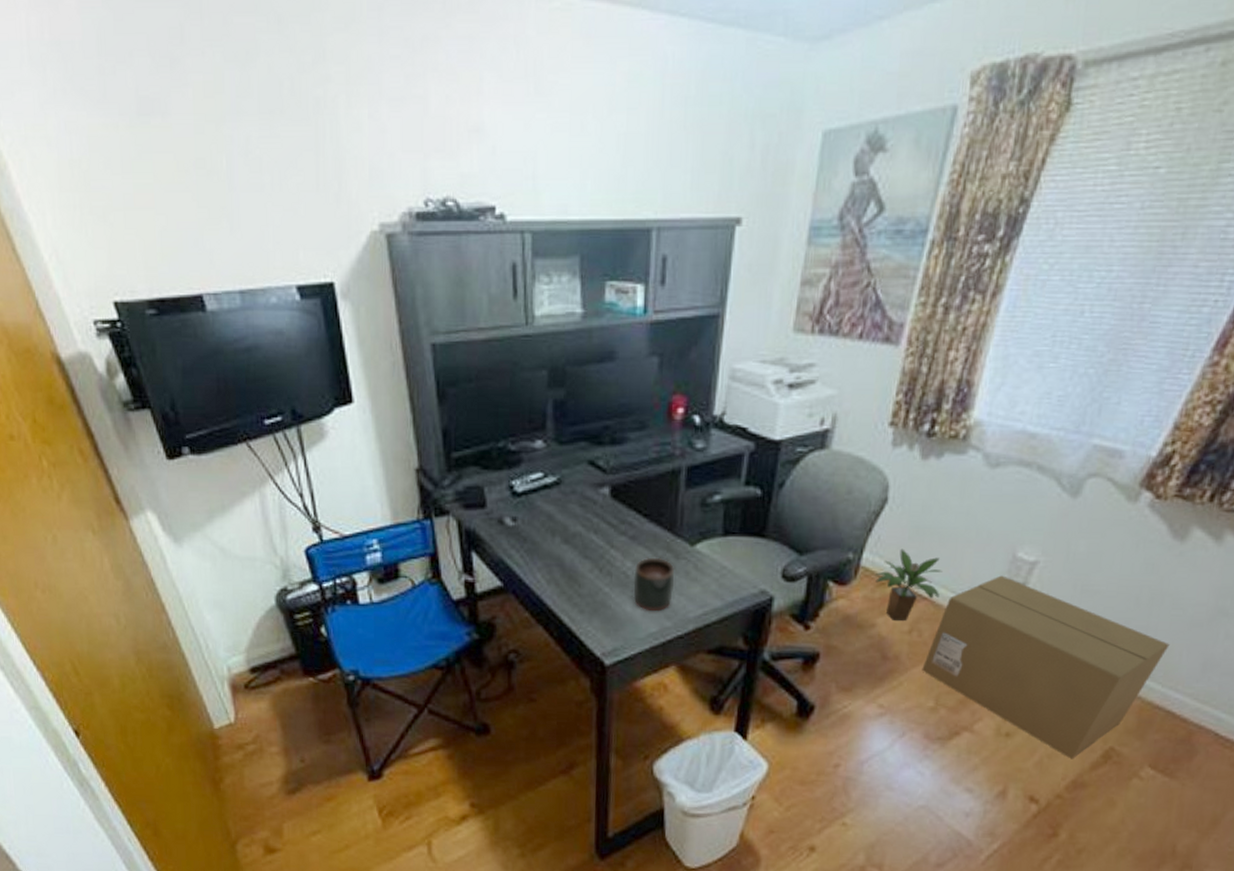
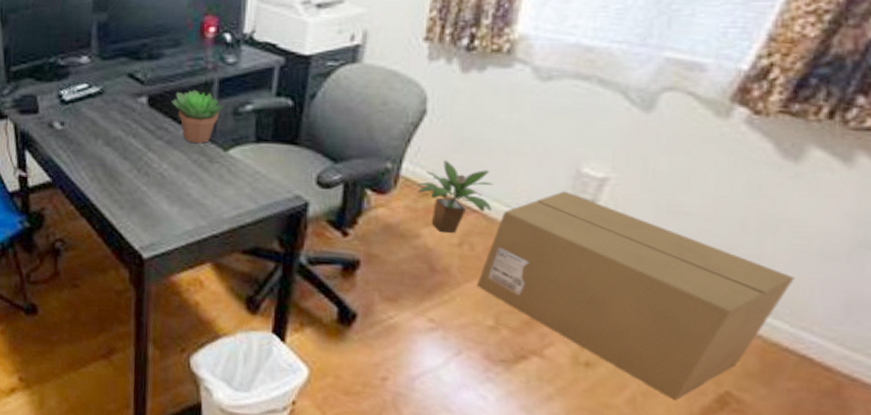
mug: present [633,557,675,612] -> none [169,160,209,211]
succulent plant: none [636,478,692,539] -> present [172,89,224,144]

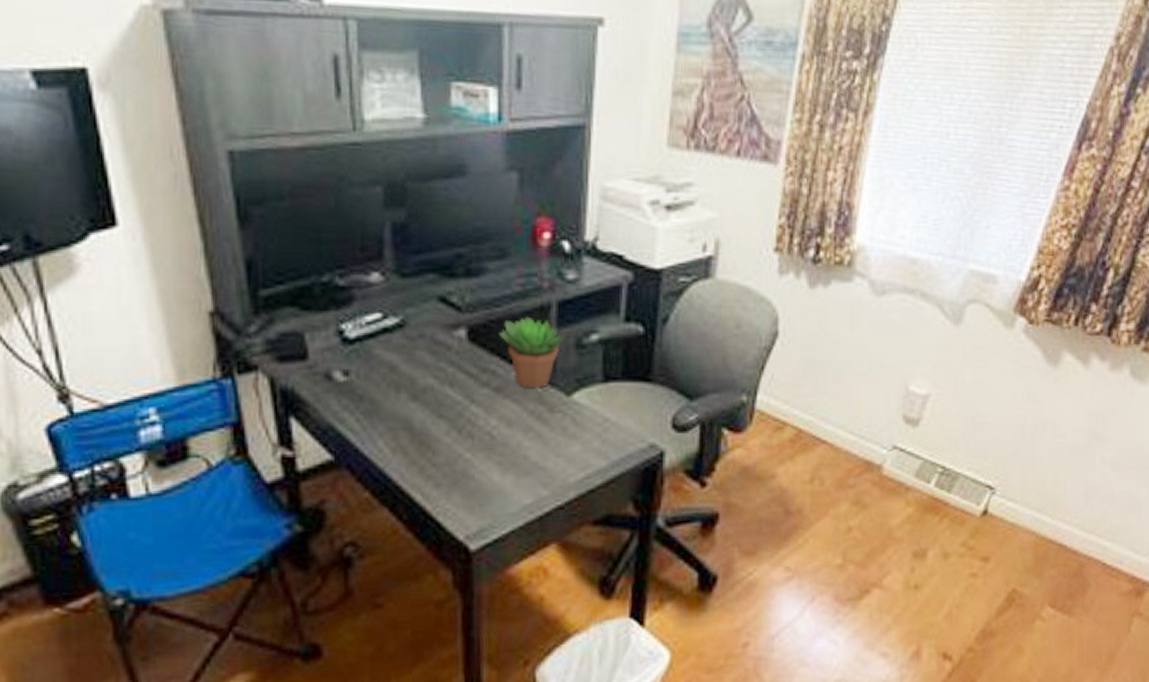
potted plant: present [418,160,494,233] -> none [772,387,839,469]
box: present [476,191,795,401] -> none [826,411,1055,607]

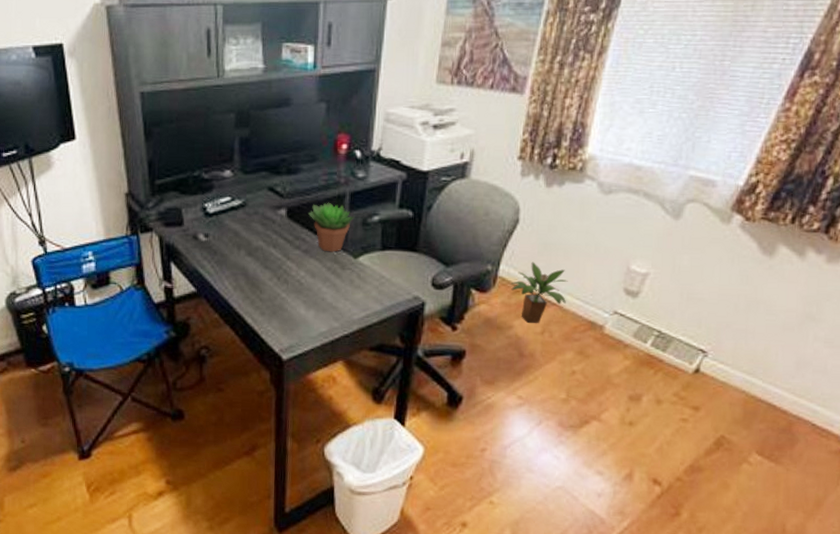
potted plant: none [772,387,839,469] -> present [511,262,568,323]

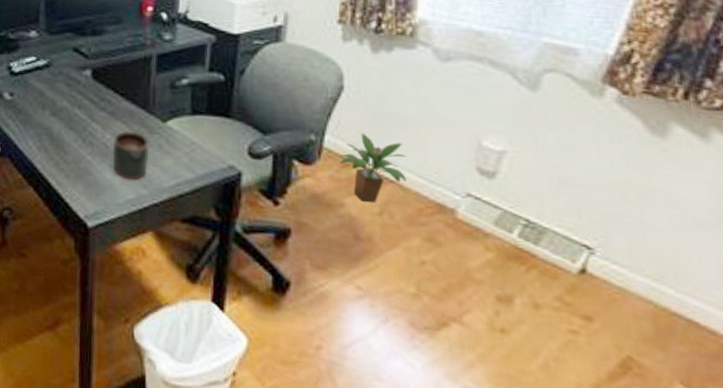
mug: none [306,267,342,314] -> present [112,130,149,181]
succulent plant: present [308,202,355,252] -> none [114,64,162,115]

